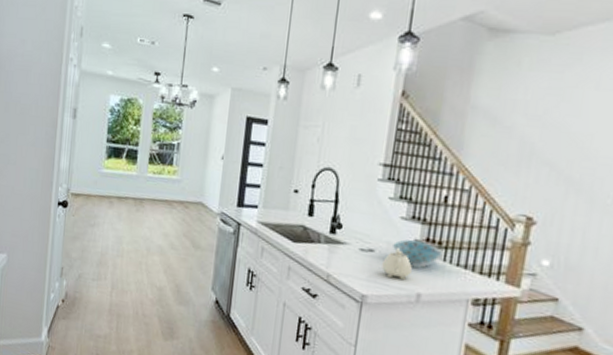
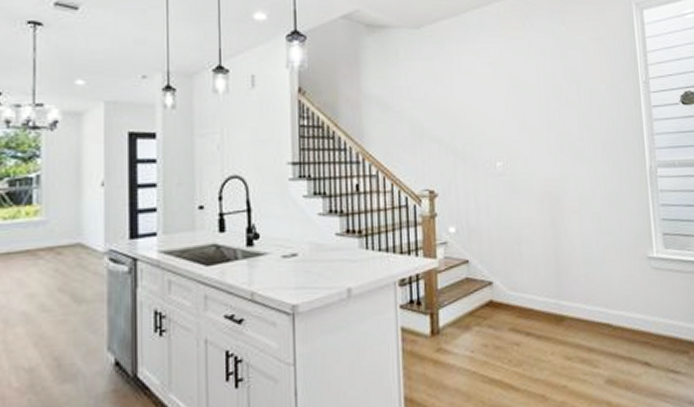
teapot: present [382,248,413,281] -> none [308,246,339,280]
bowl: present [393,239,443,268] -> none [315,234,364,262]

